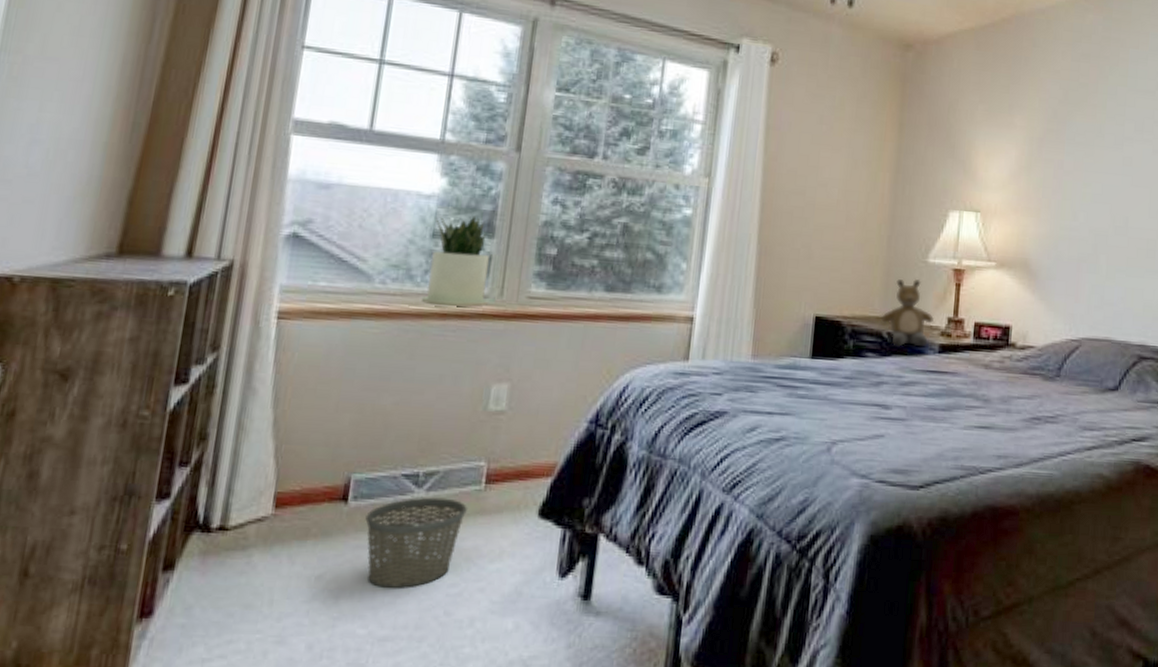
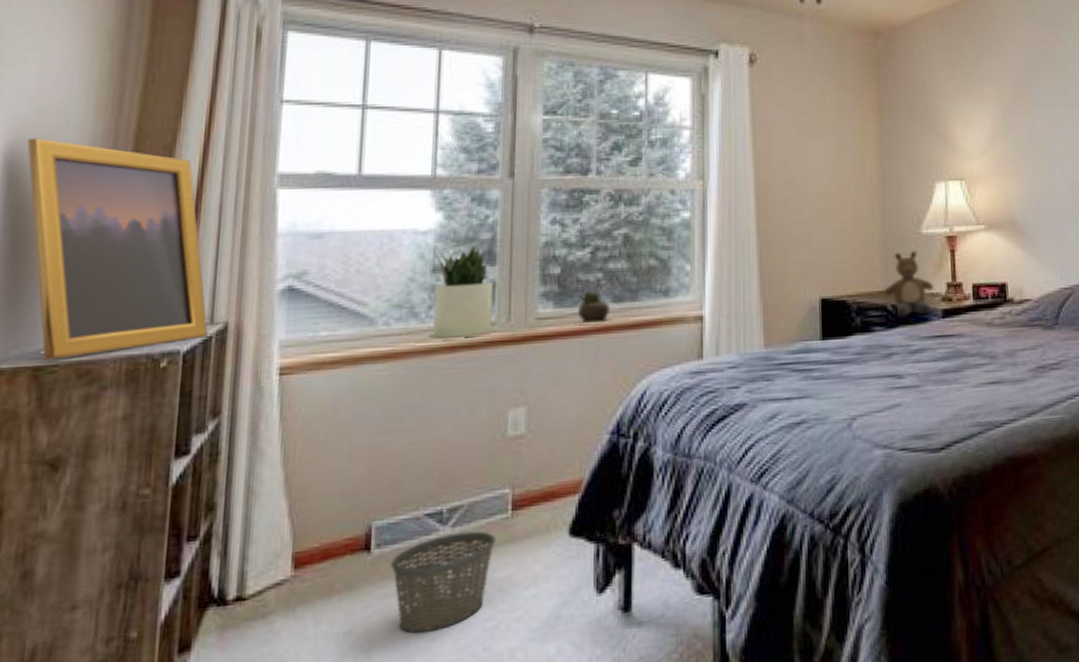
picture frame: none [62,55,215,275] -> present [27,138,209,361]
succulent plant: none [564,274,603,311] -> present [574,289,612,325]

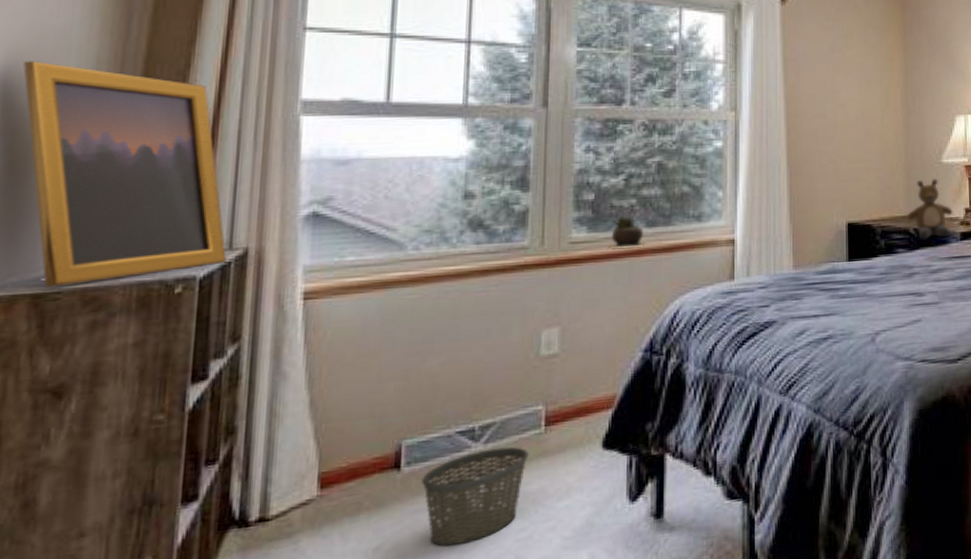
planter: present [426,246,497,340] -> none [457,173,531,264]

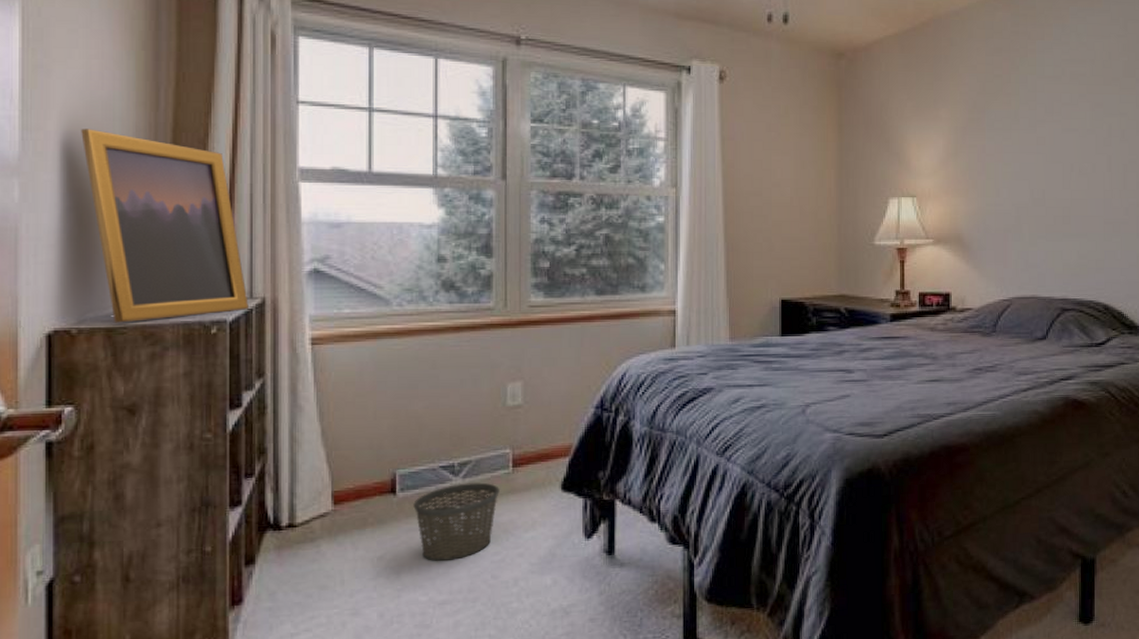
succulent plant: present [608,214,646,249] -> none [562,282,595,313]
bear: present [907,179,954,240] -> none [838,260,885,319]

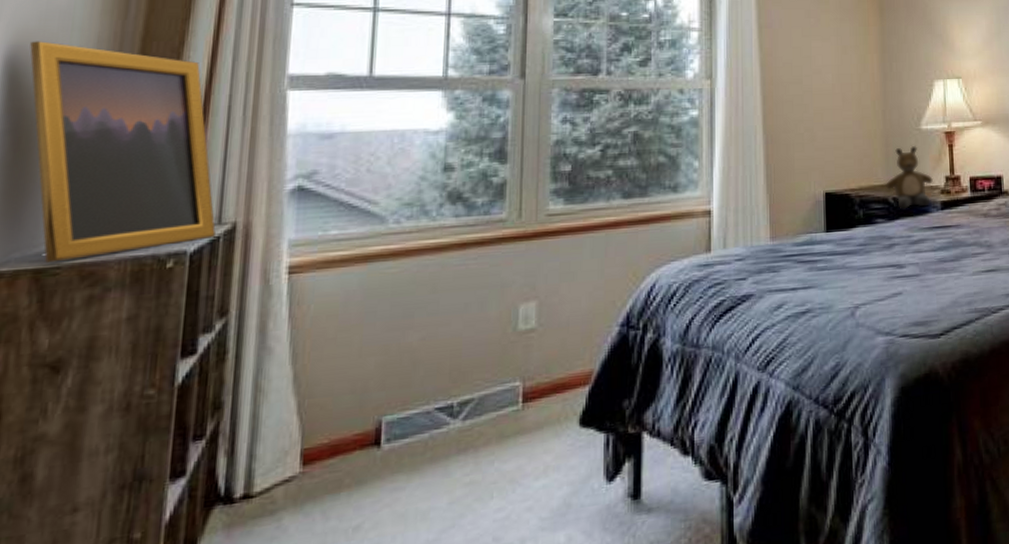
basket: present [413,482,500,562] -> none [401,423,506,527]
bear: none [838,260,885,319] -> present [886,146,934,210]

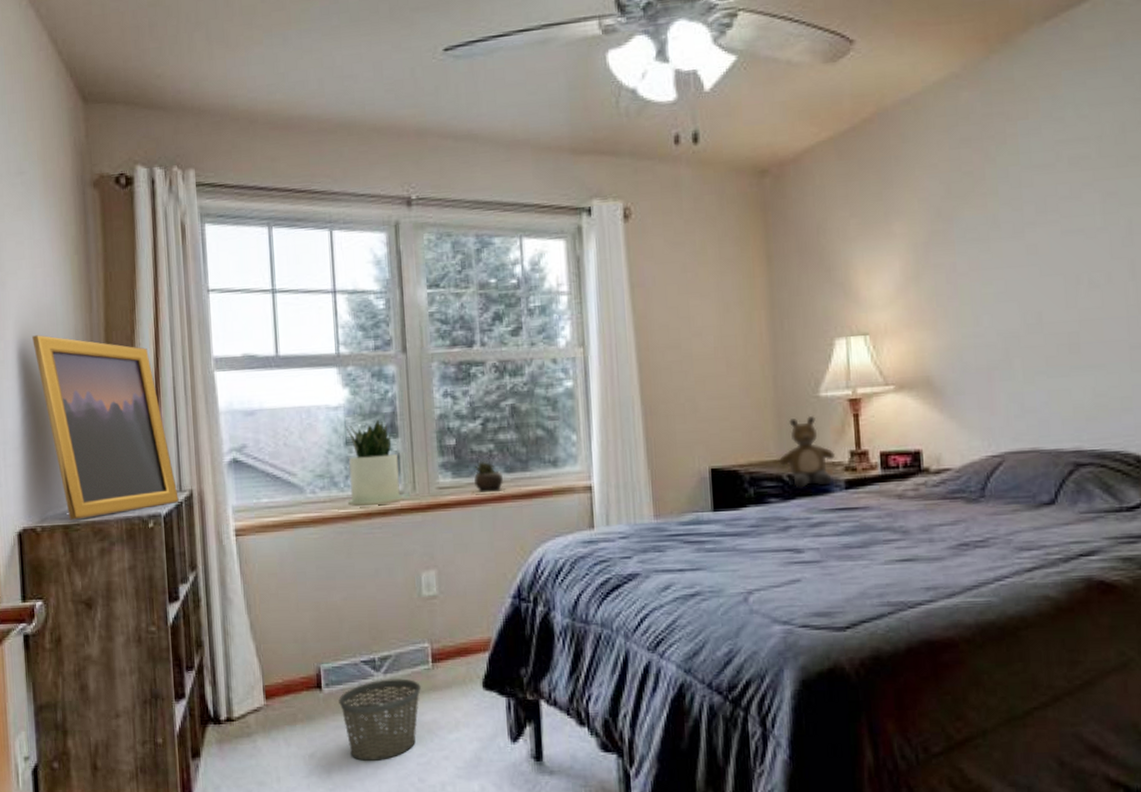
basket: none [401,423,506,527] -> present [338,678,421,762]
planter: none [437,145,508,237] -> present [345,419,405,507]
succulent plant: none [584,186,622,221] -> present [472,459,506,494]

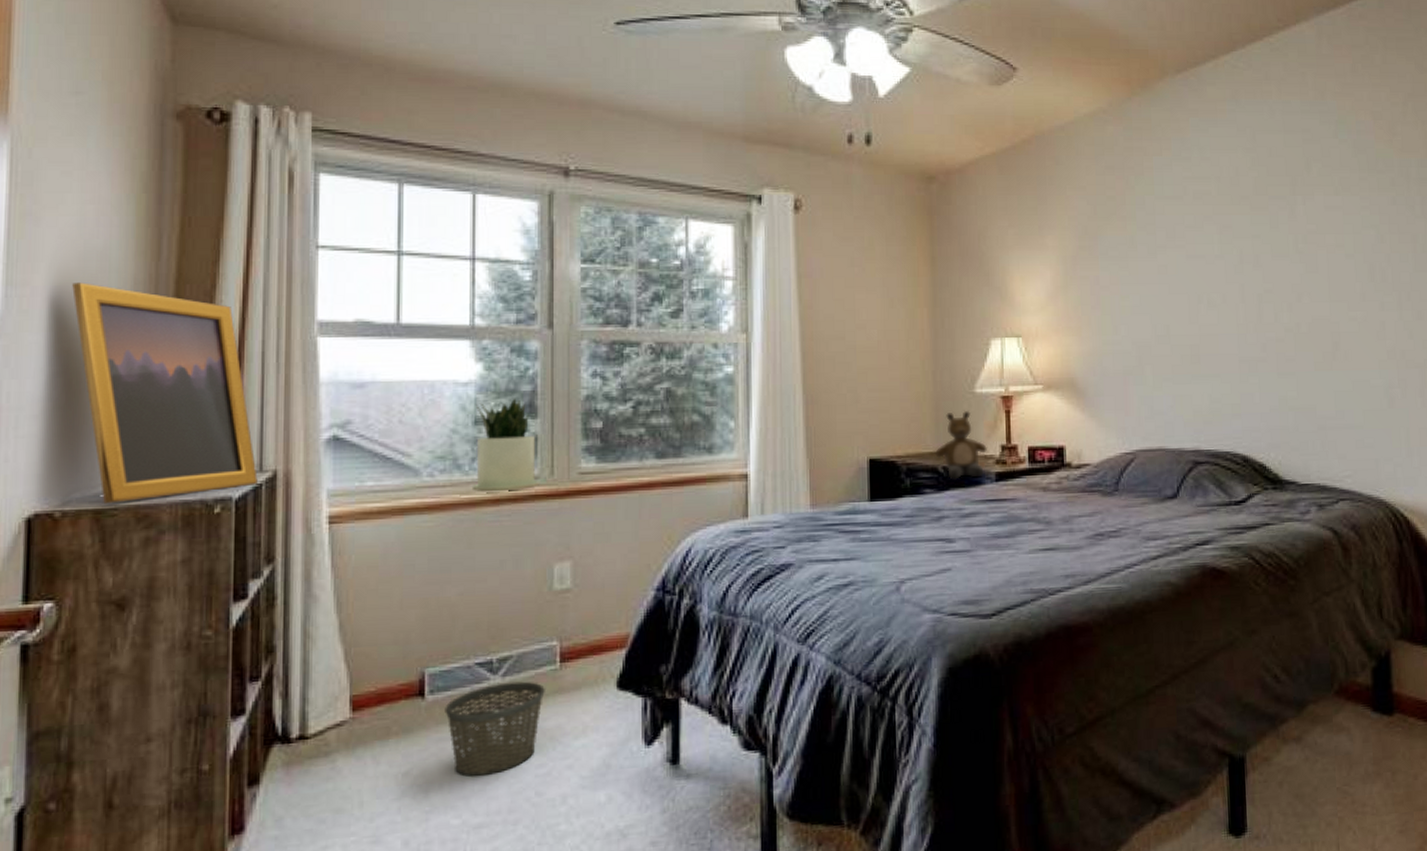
succulent plant: present [472,459,506,494] -> none [617,444,656,480]

